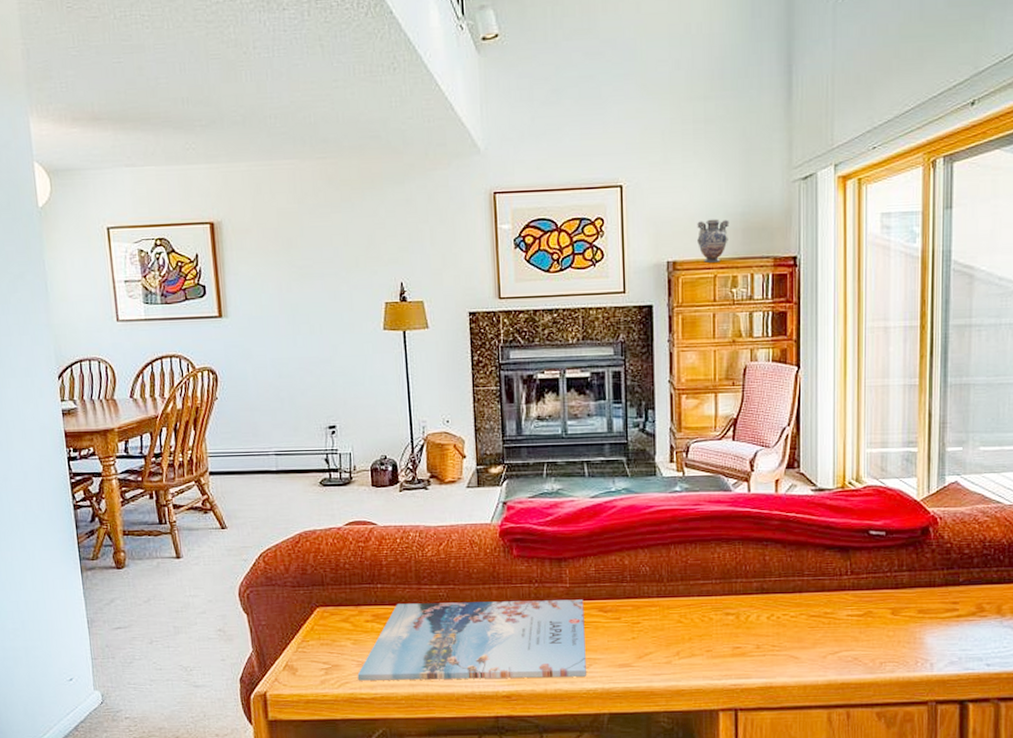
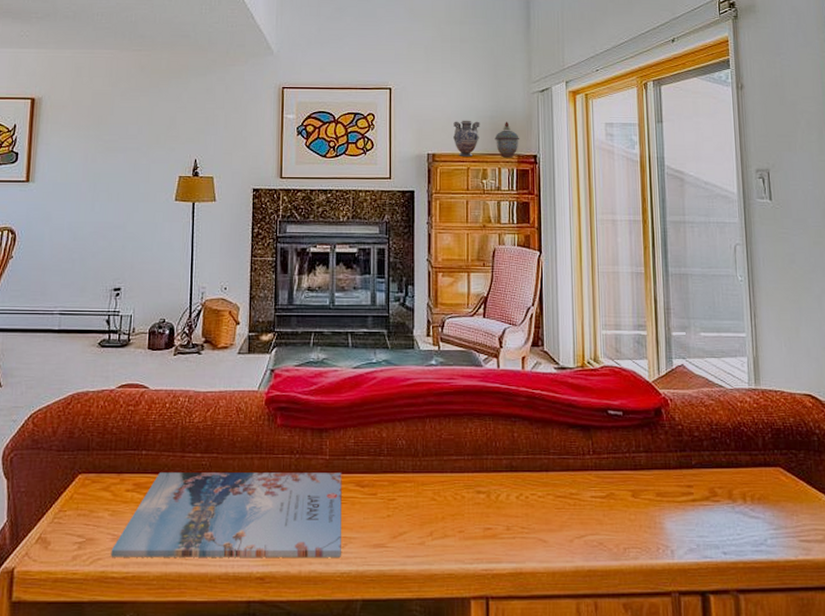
decorative jar: none [746,218,776,261] -> present [495,121,519,157]

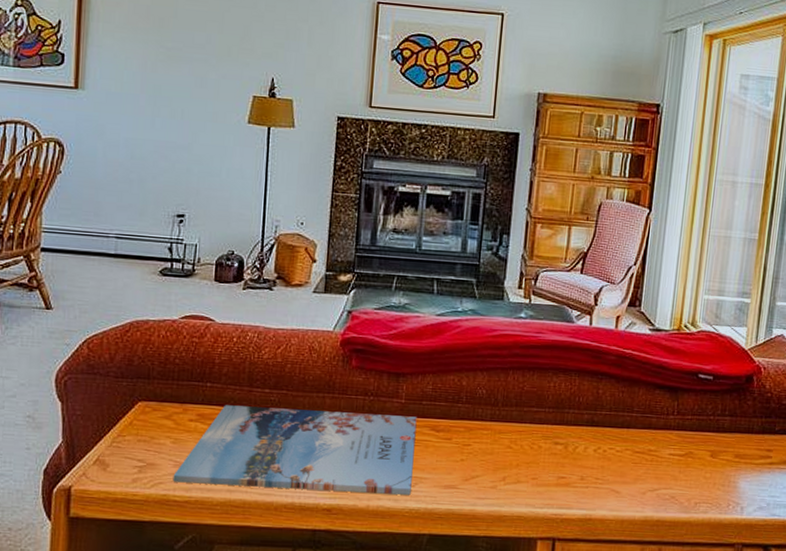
decorative vase: present [453,120,480,157] -> none [569,57,601,100]
decorative jar: present [495,121,519,157] -> none [615,63,643,104]

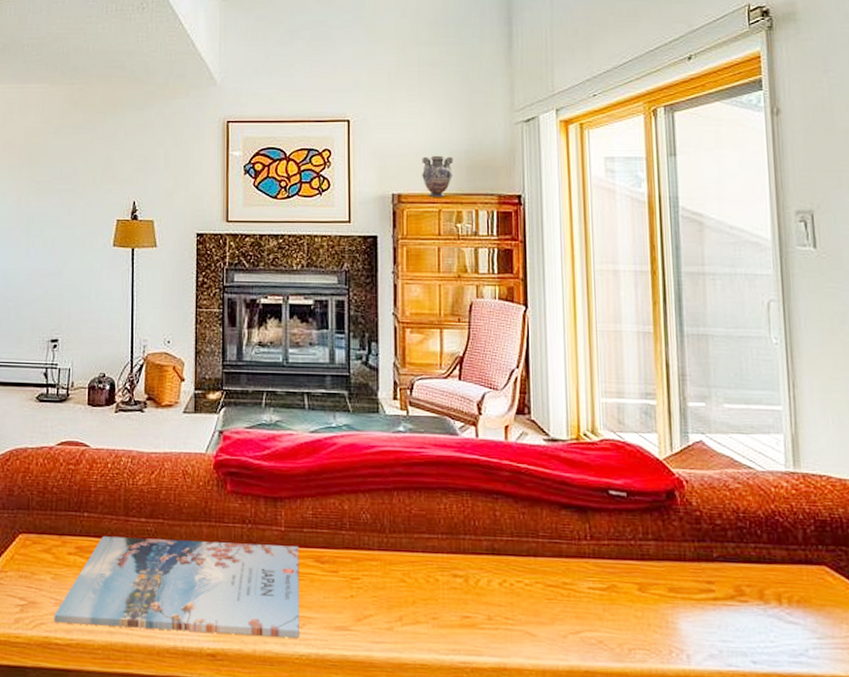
decorative vase: none [569,57,601,100] -> present [422,155,454,197]

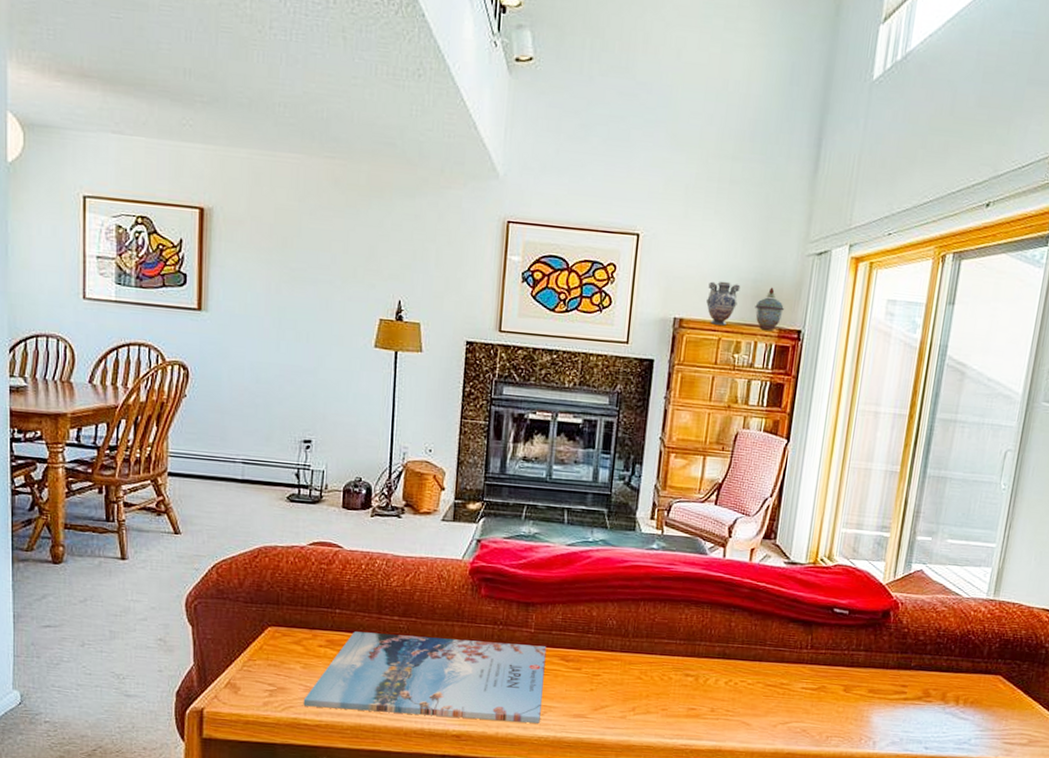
decorative jar: none [471,157,500,197] -> present [755,287,784,330]

